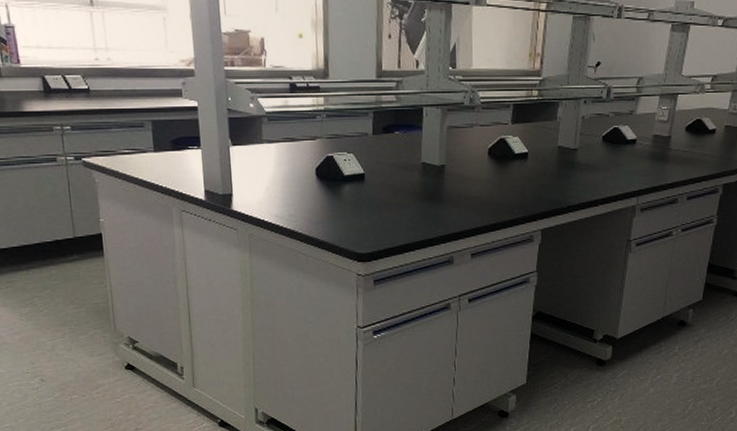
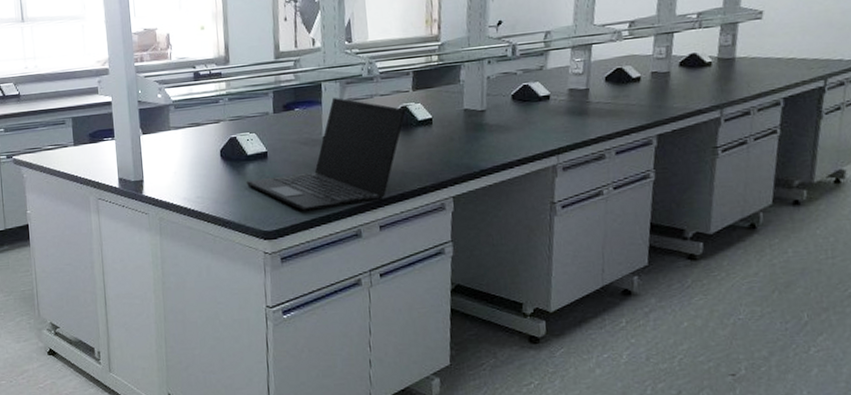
laptop: none [341,123,503,237] -> present [246,97,406,212]

